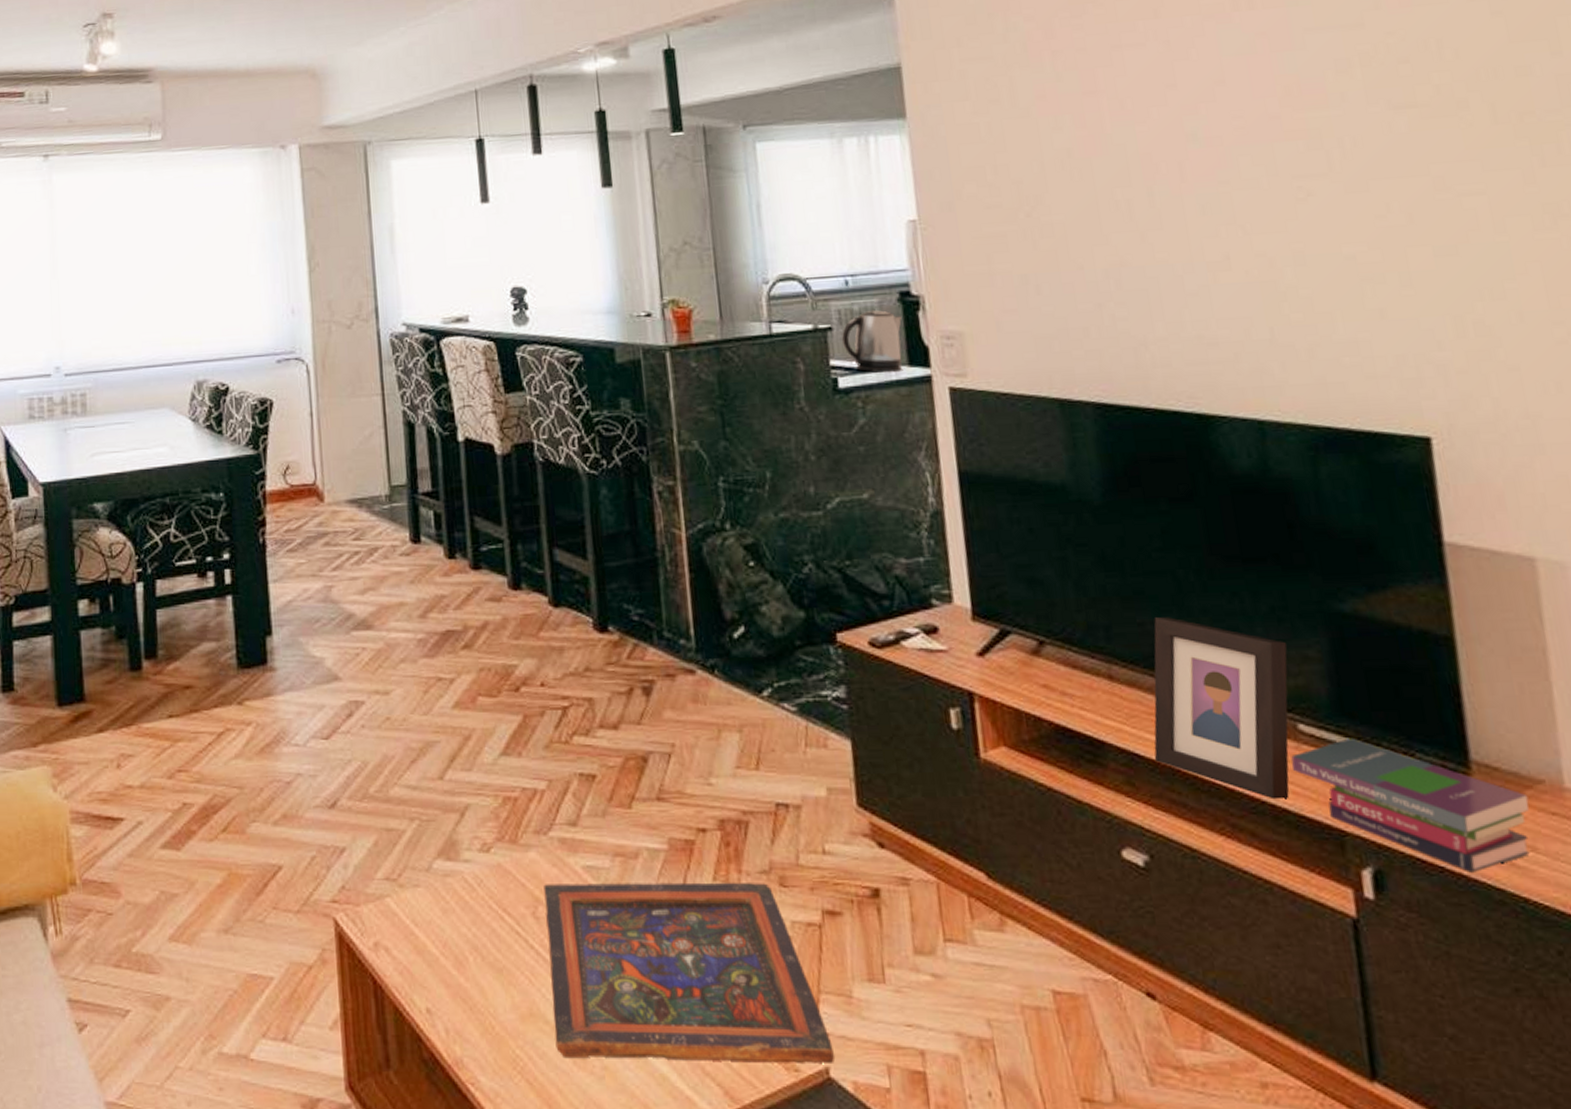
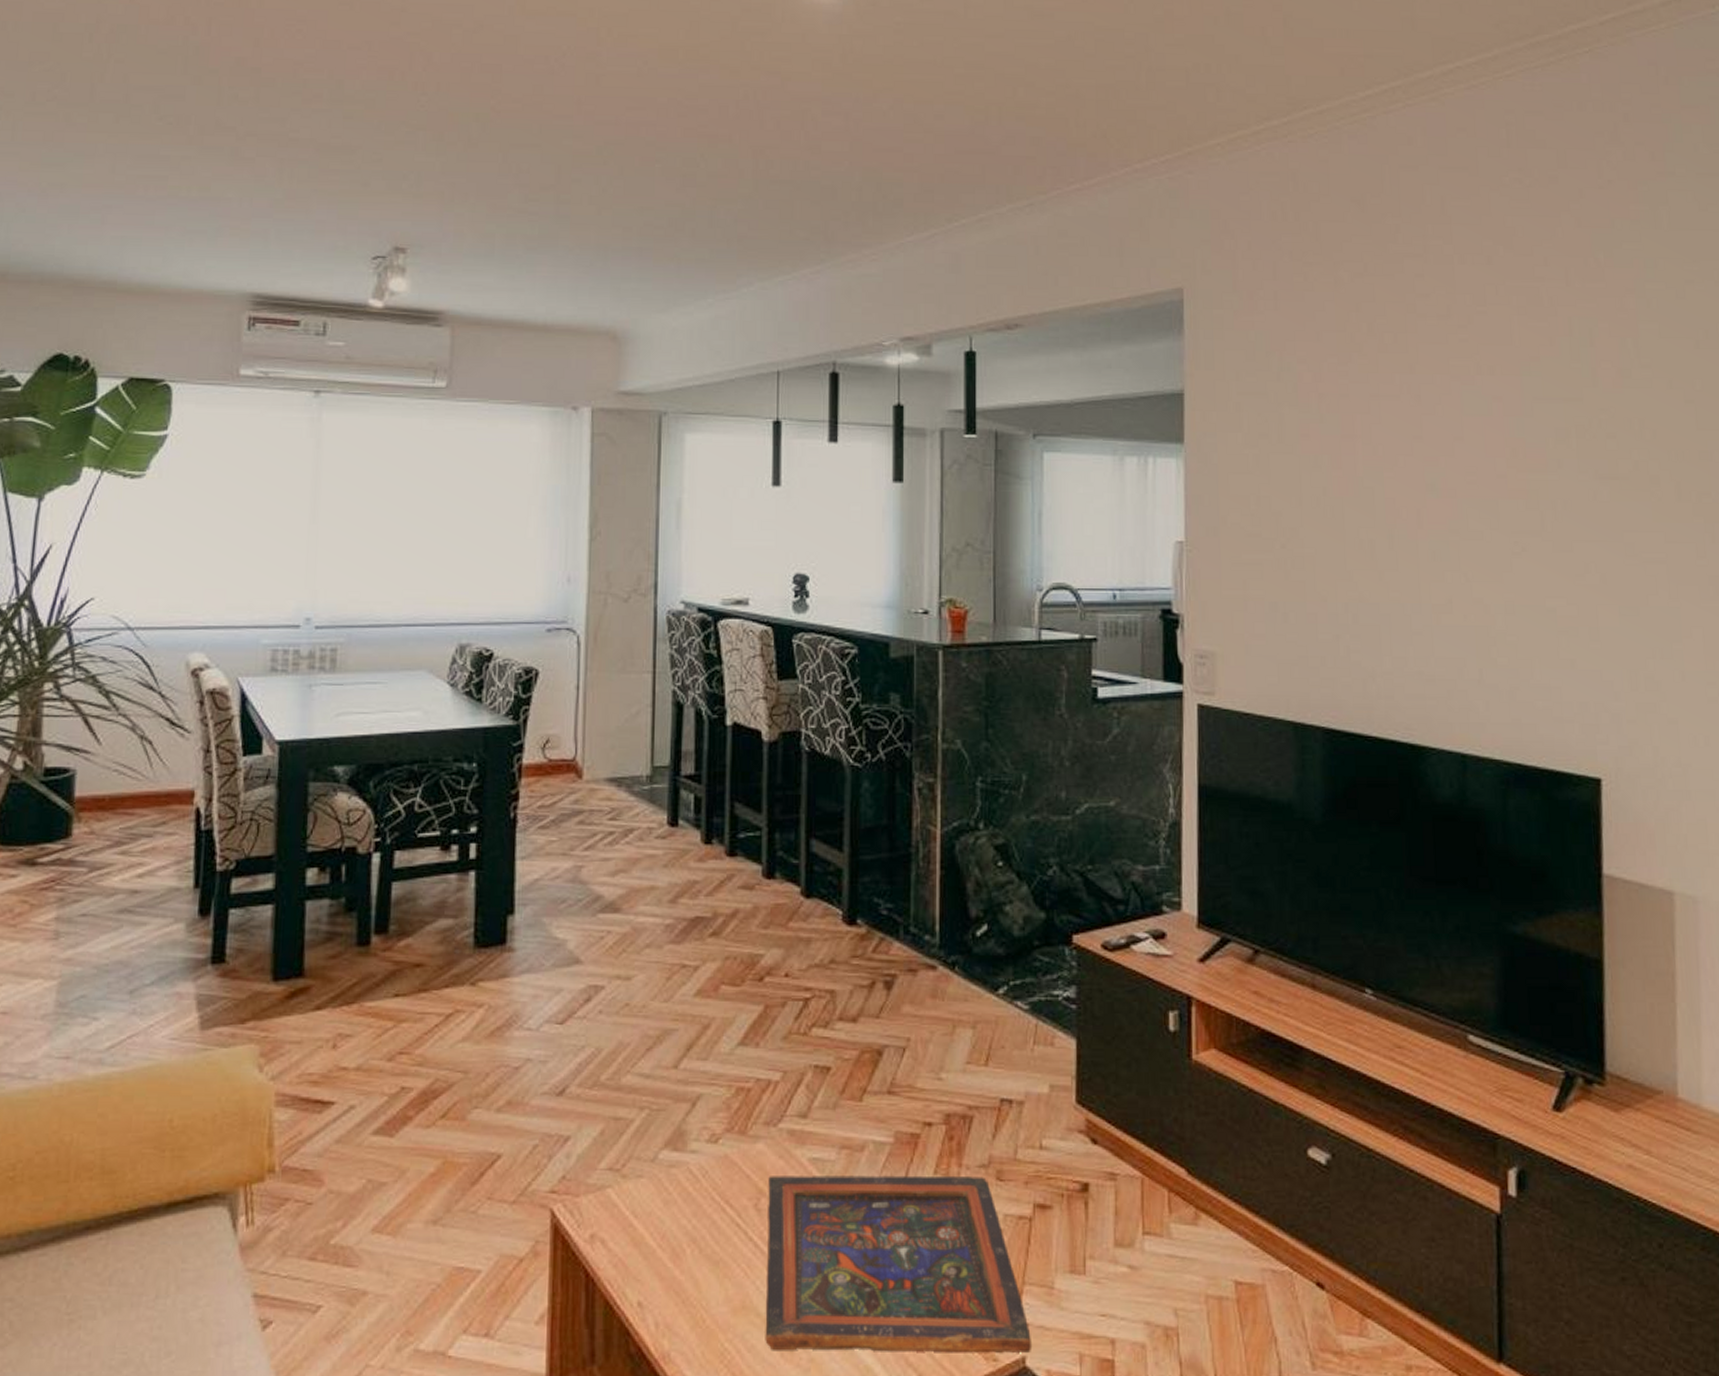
kettle: present [842,310,902,373] -> none [1105,625,1161,687]
picture frame: present [1154,617,1289,800] -> none [1344,932,1466,1104]
books: present [1291,738,1530,874] -> none [1460,1049,1649,1175]

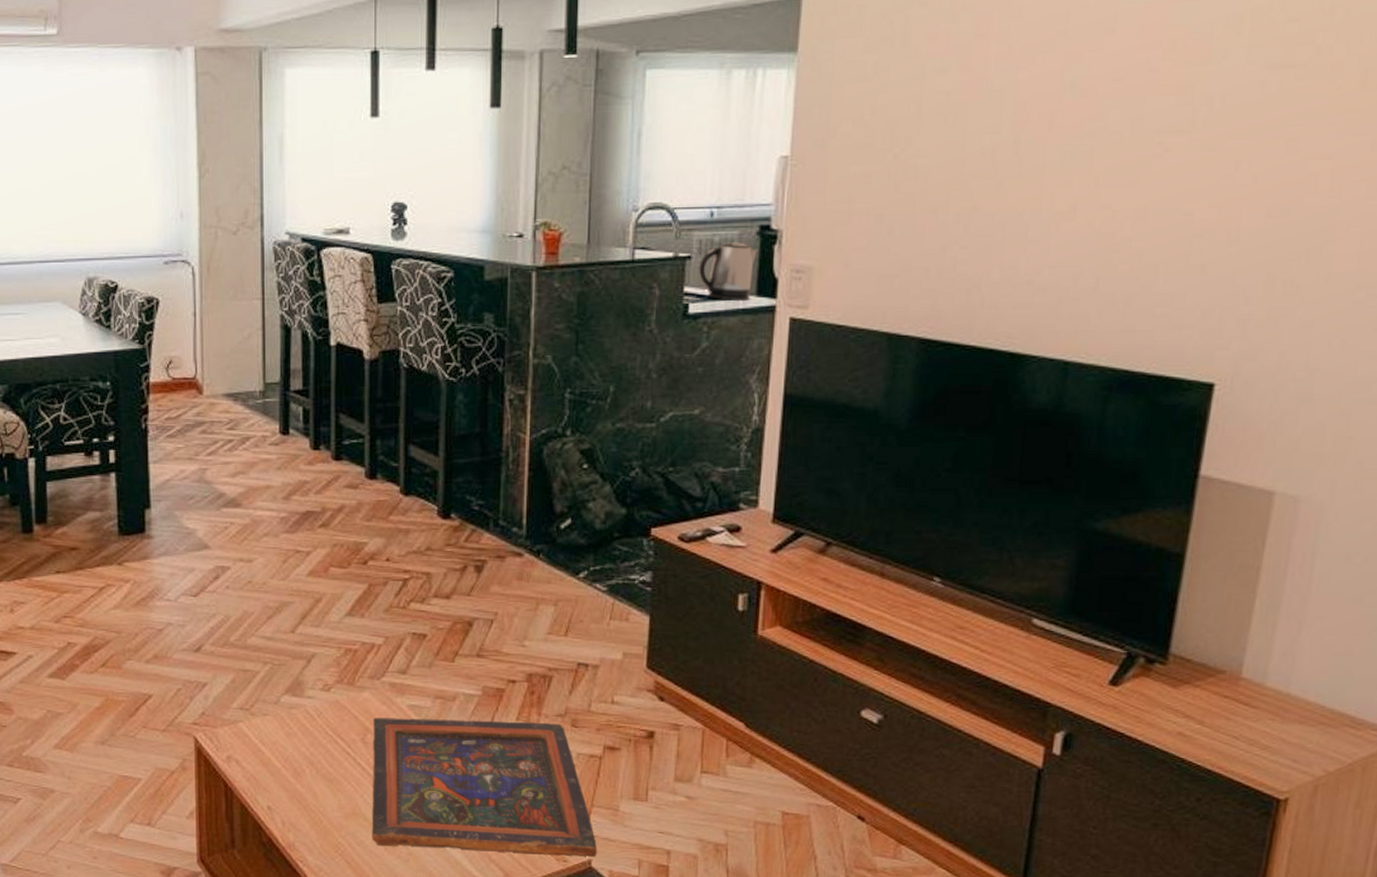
kettle: none [1105,625,1161,687] -> present [699,242,758,302]

